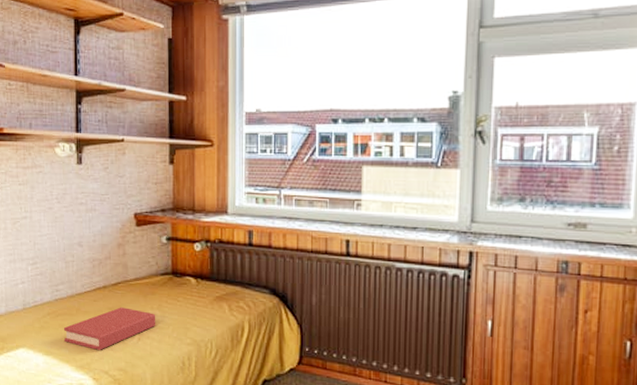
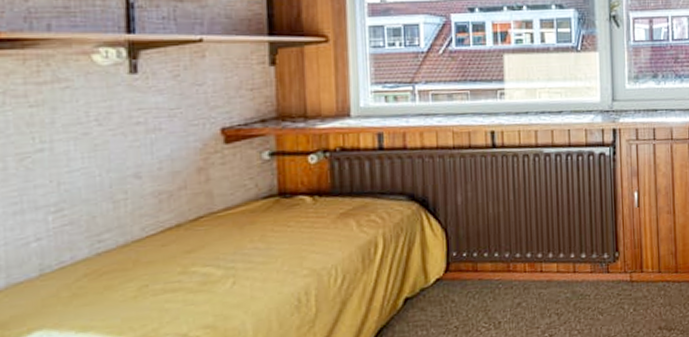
hardback book: present [63,307,156,350] -> none [112,246,259,310]

